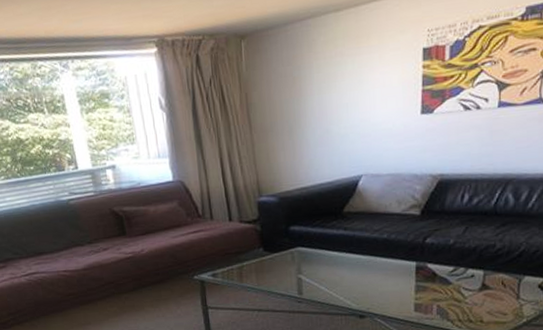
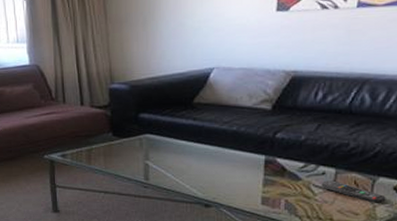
remote control: none [471,282,532,302] -> present [321,180,386,203]

